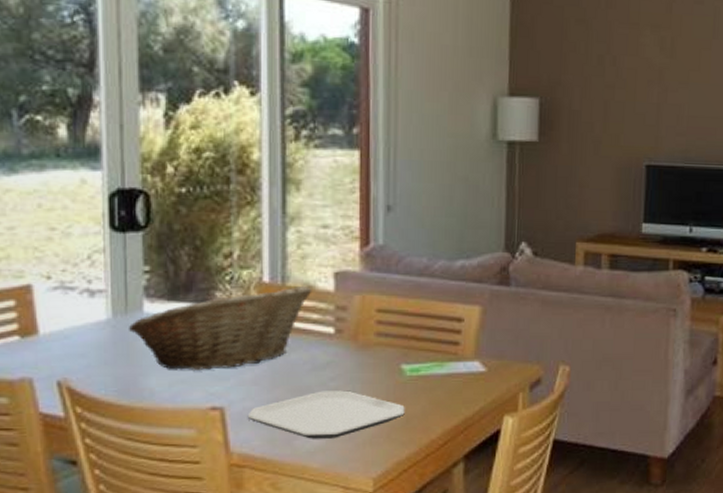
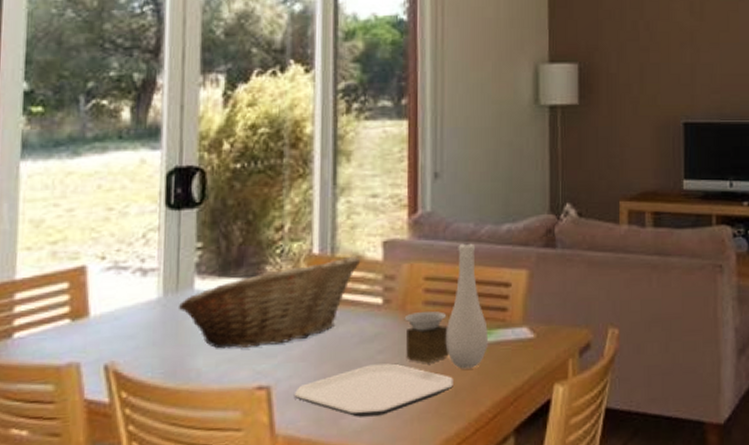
vase: none [356,278,440,399] -> present [404,243,488,369]

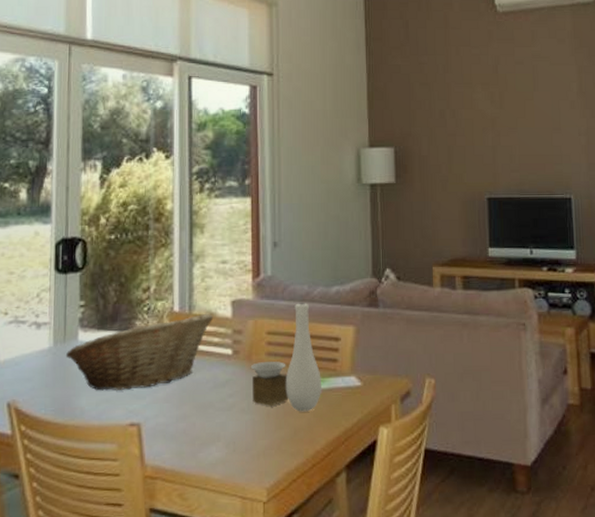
plate: present [293,363,453,417] -> none [159,406,293,452]

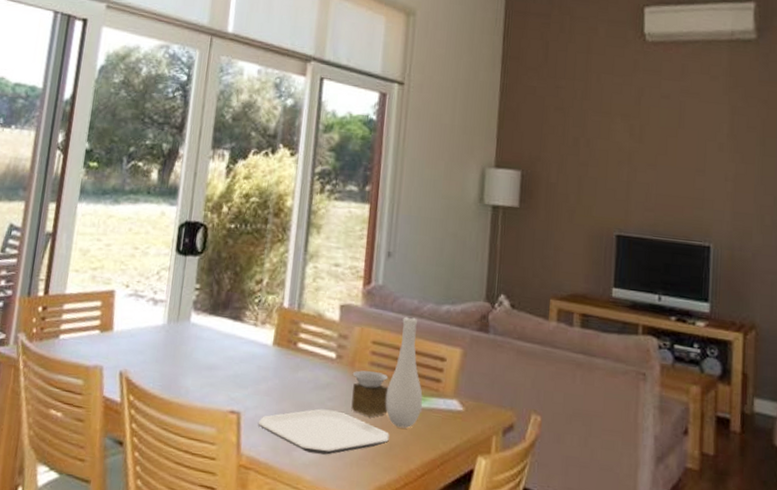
fruit basket: present [65,313,214,391] -> none [177,310,321,379]
plate: none [159,406,293,452] -> present [257,409,389,455]

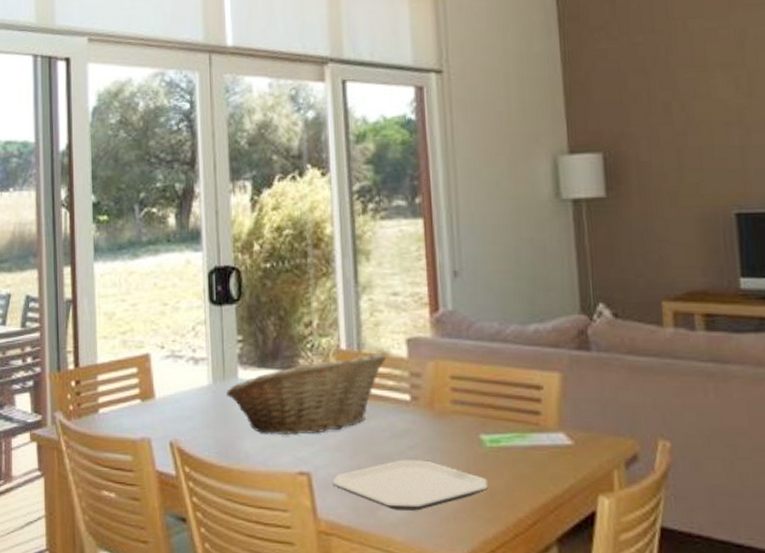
fruit basket: none [177,310,321,379] -> present [225,352,387,435]
vase: present [351,316,423,429] -> none [433,343,522,472]

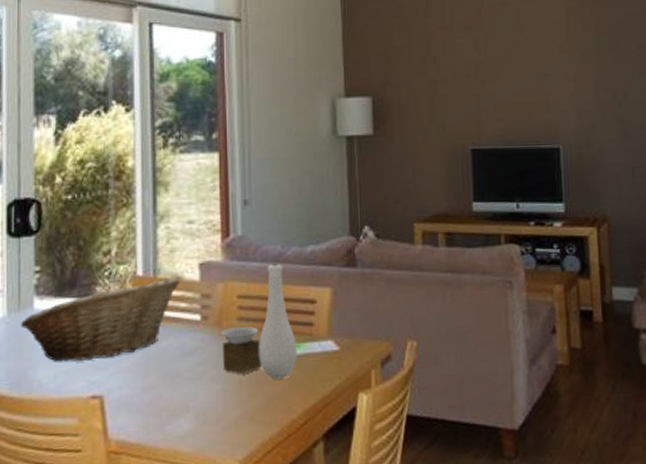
plate: present [332,459,488,511] -> none [124,374,267,424]
vase: none [433,343,522,472] -> present [220,264,297,380]

